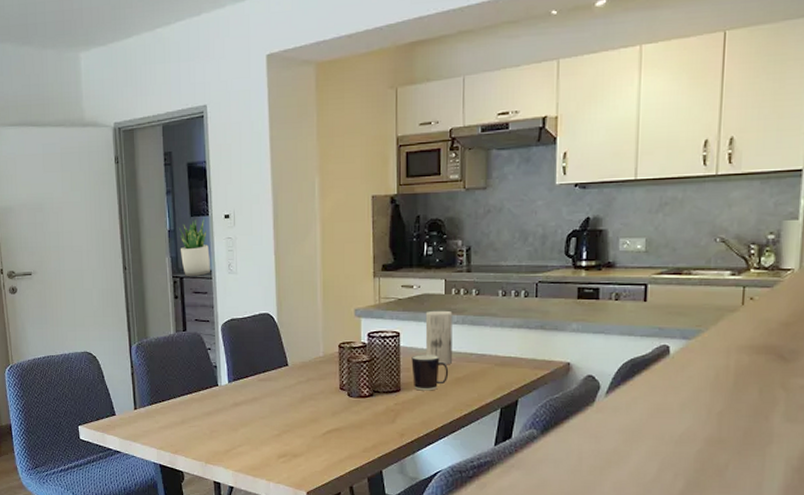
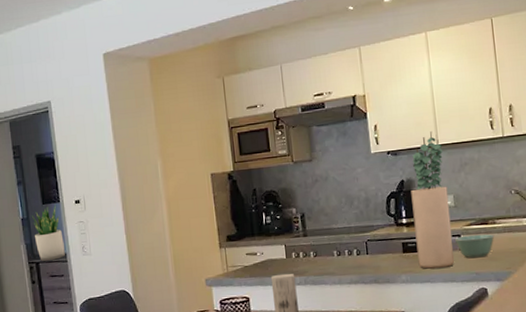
vase: none [593,163,642,319] -> present [411,131,455,269]
bowl: none [639,285,688,311] -> present [454,234,495,259]

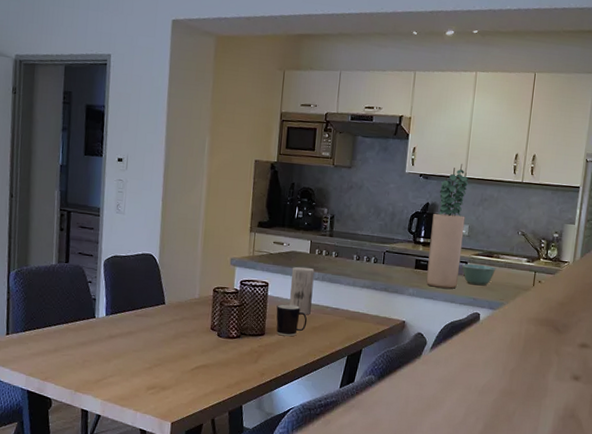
planter: present [32,205,65,261] -> none [70,158,100,212]

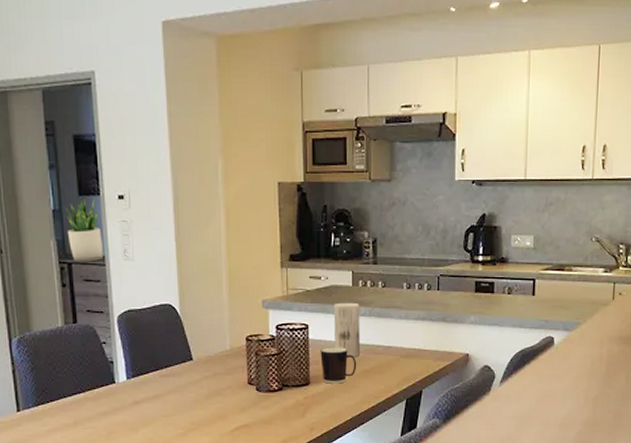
planter: none [70,158,100,212] -> present [65,198,103,262]
vase: present [426,164,469,289] -> none [489,164,531,311]
bowl: present [461,263,496,286] -> none [528,280,569,305]

